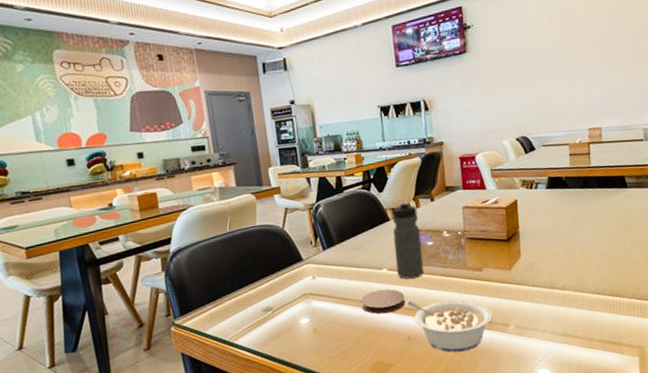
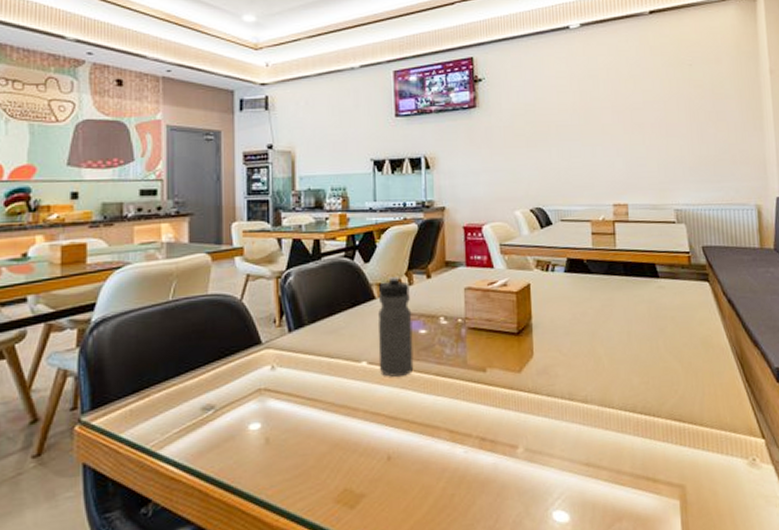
coaster: present [360,288,406,314] -> none [330,388,388,423]
legume: present [406,300,493,353] -> none [388,406,497,482]

